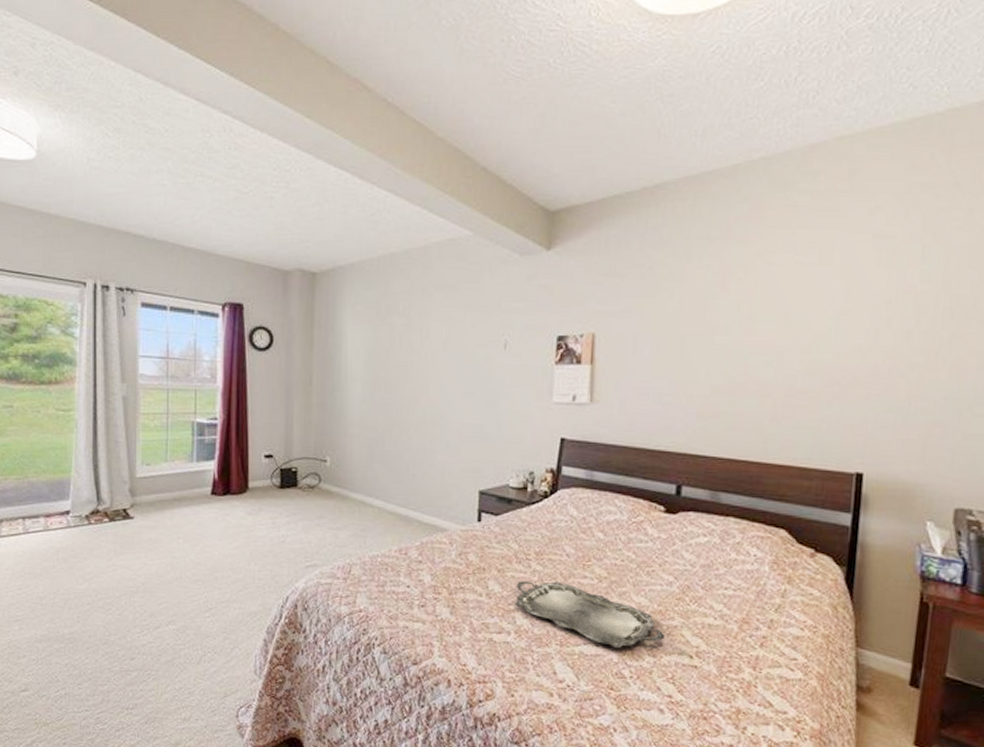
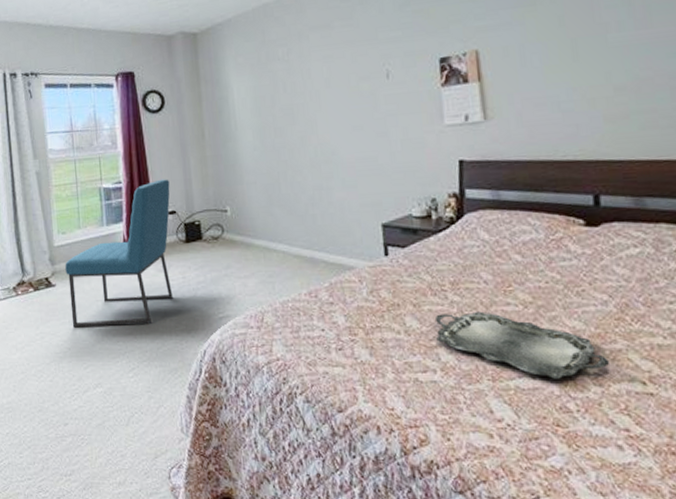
chair: none [146,421,269,566] -> present [65,179,173,328]

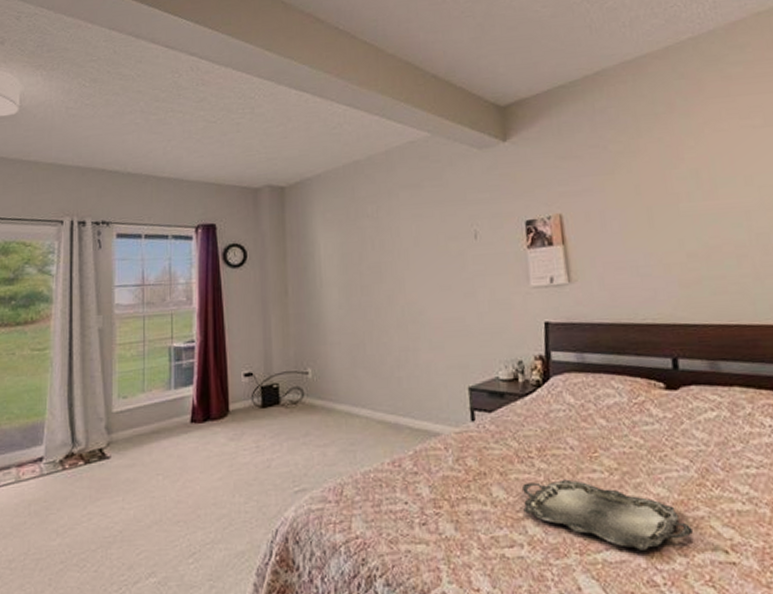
chair: present [65,179,173,328] -> none [123,338,248,507]

